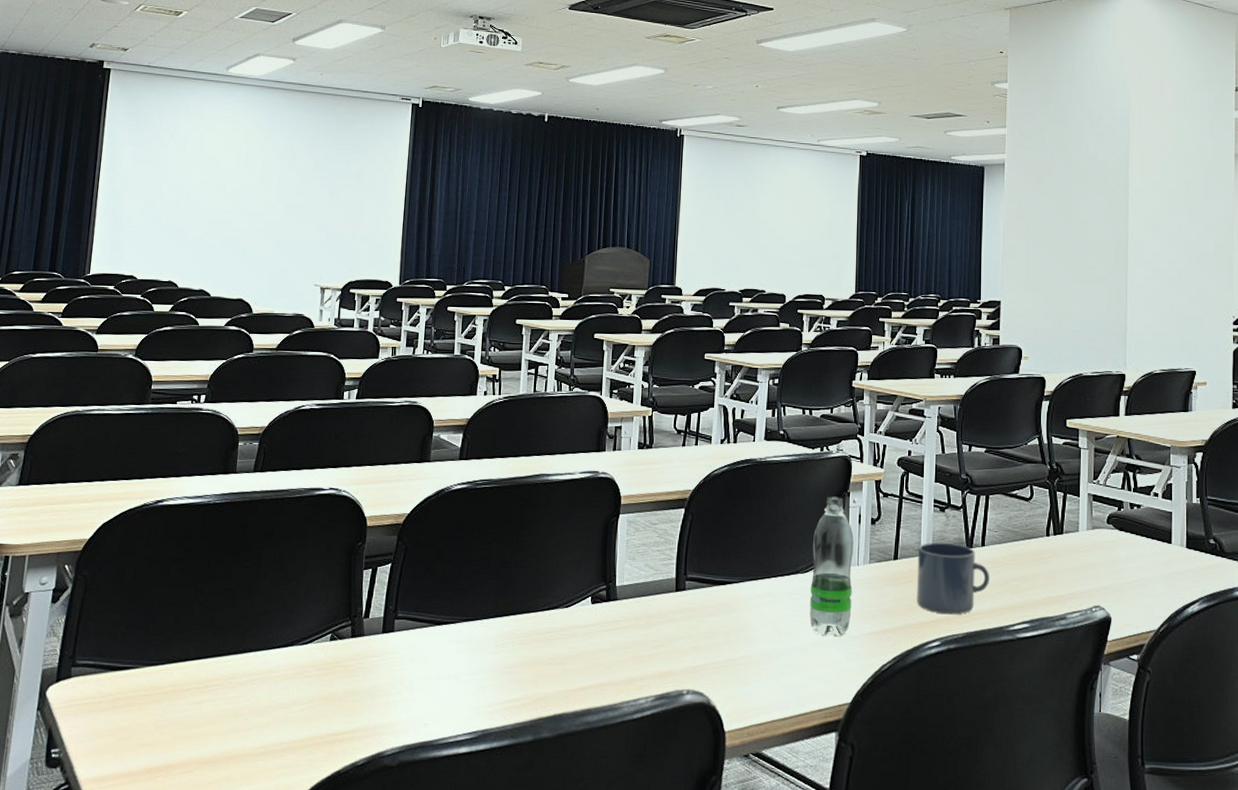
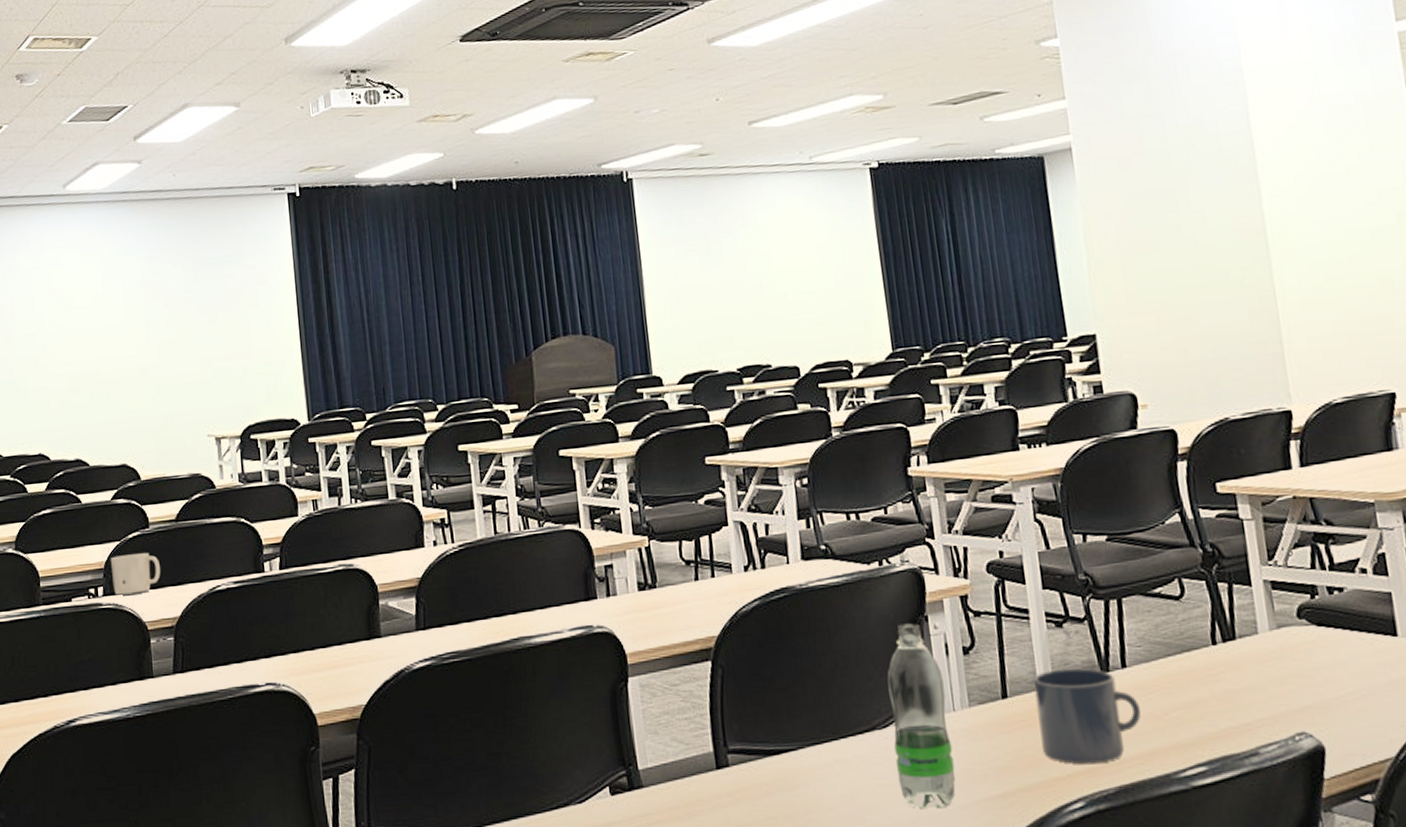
mug: none [214,371,258,405] -> present [110,553,161,597]

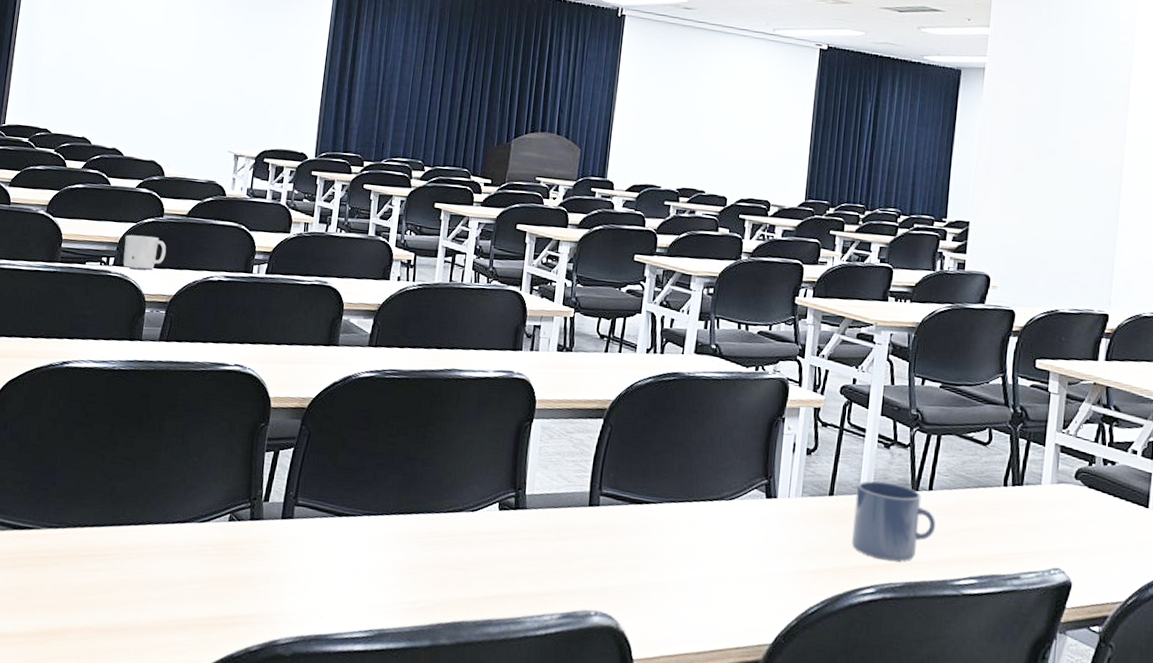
bottle: present [886,623,956,809] -> none [732,420,786,572]

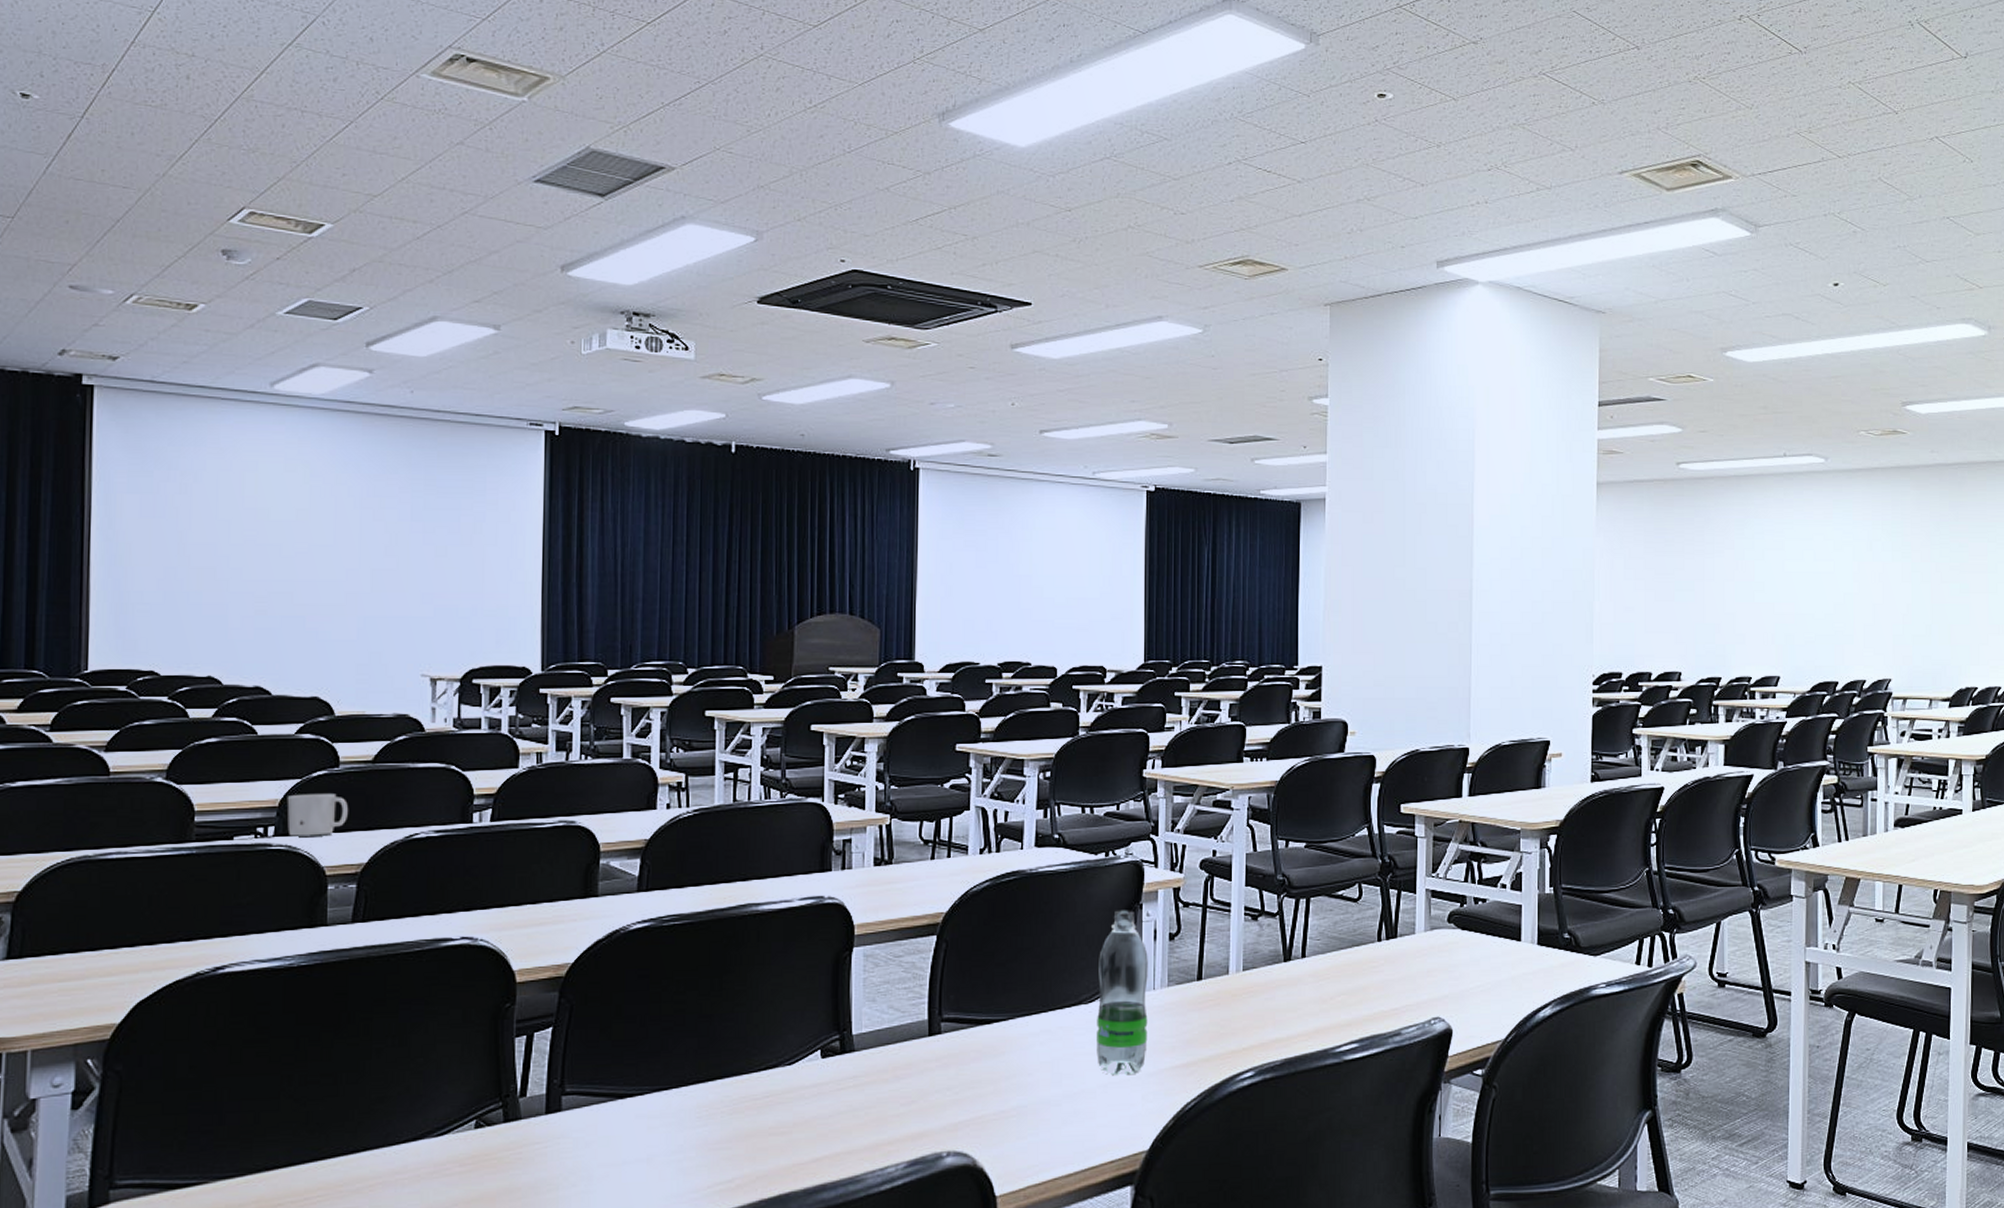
bottle: none [732,420,786,572] -> present [1097,910,1148,1076]
mug: present [852,481,936,561] -> none [1226,956,1312,1039]

